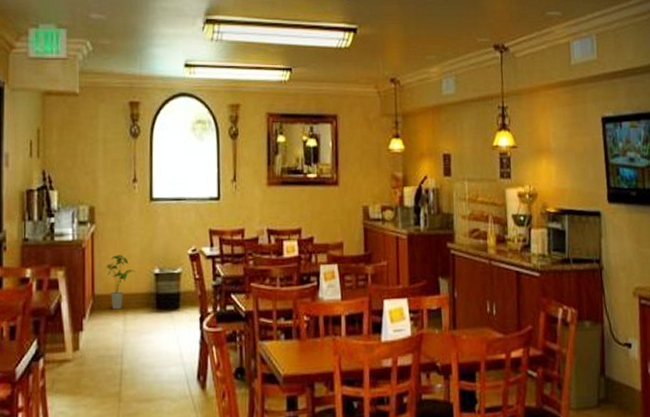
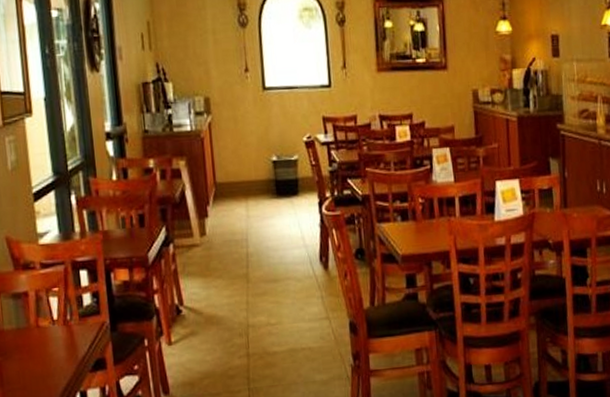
house plant: present [105,254,136,310] -> none [224,143,254,197]

